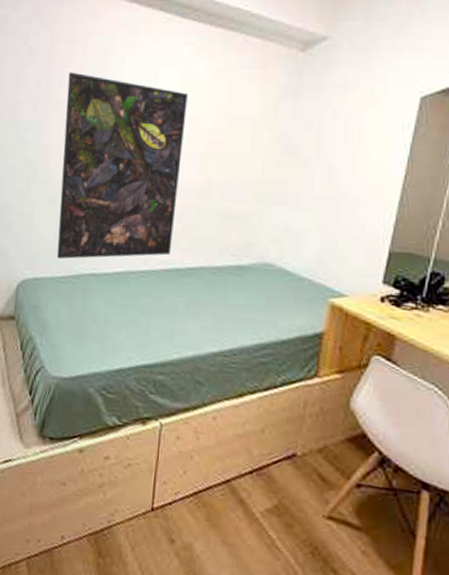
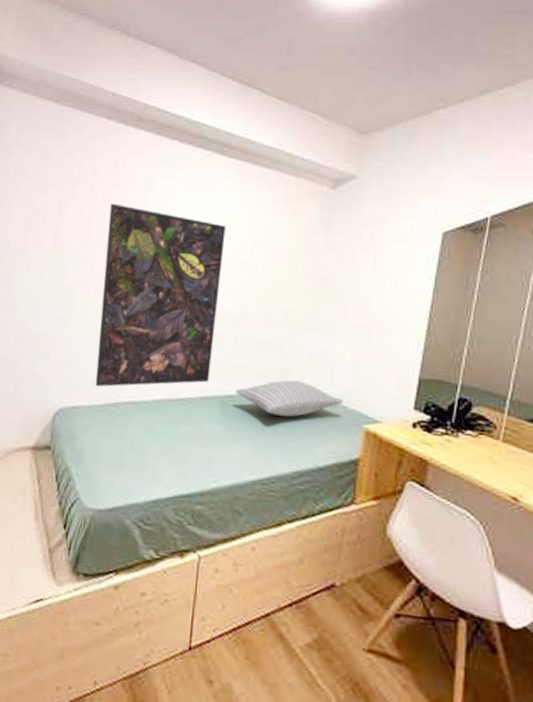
pillow: none [197,252,309,291] -> present [235,380,343,418]

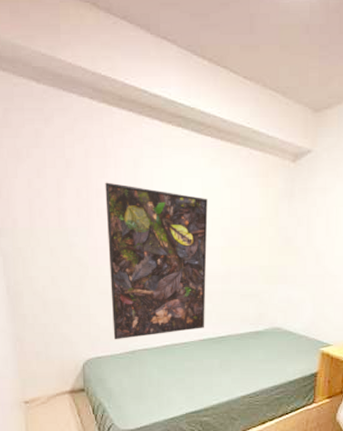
pillow: present [235,380,343,418] -> none [225,321,305,349]

